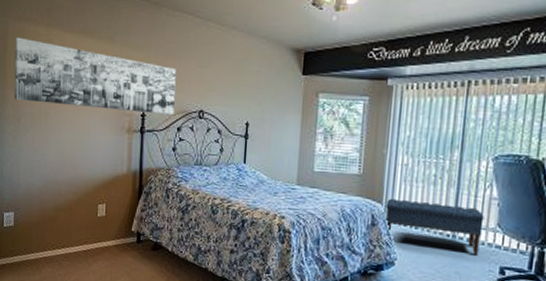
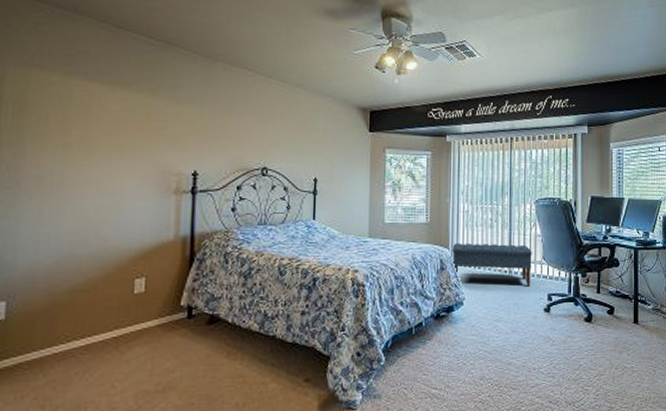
wall art: present [14,37,176,116] -> none [11,85,235,174]

